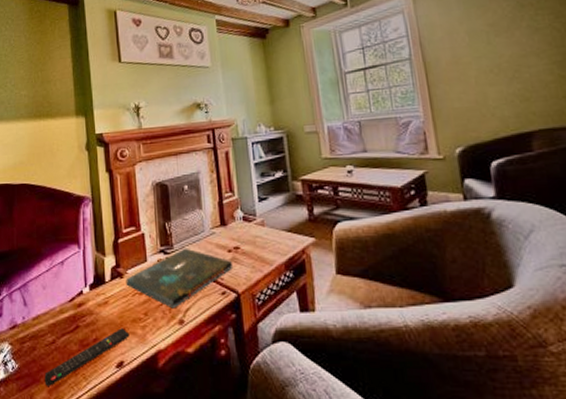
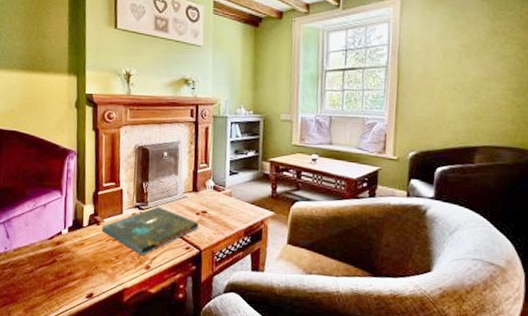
remote control: present [44,328,130,386] -> none [21,266,101,306]

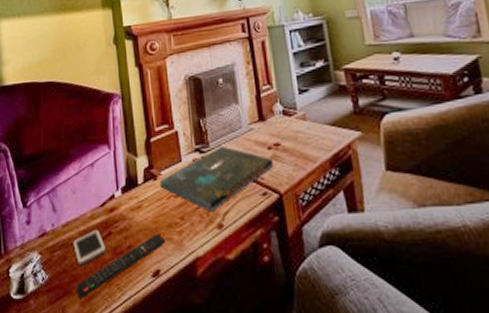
remote control: none [21,266,101,306] -> present [76,234,165,298]
cell phone: none [22,256,50,283] -> present [73,229,106,266]

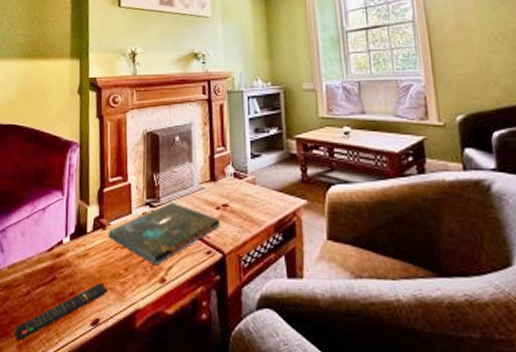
cell phone: present [73,229,106,266] -> none [16,272,49,309]

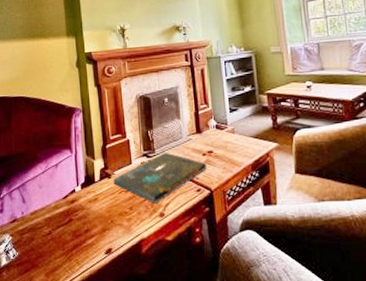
remote control: present [15,283,108,341] -> none [42,221,117,270]

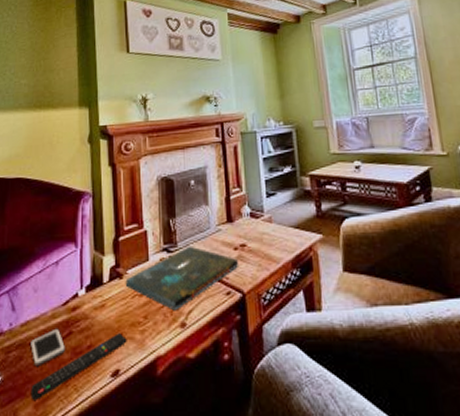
cell phone: none [39,216,67,246] -> present [30,328,65,367]
remote control: none [42,221,117,270] -> present [31,333,127,400]

